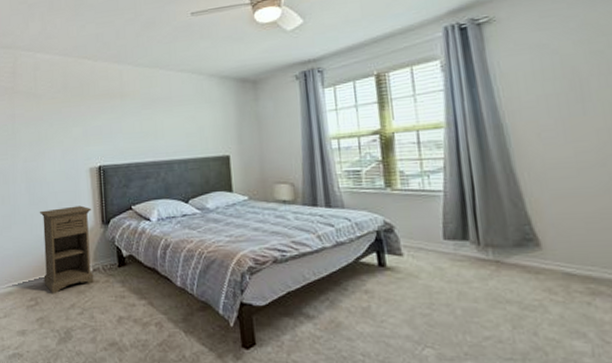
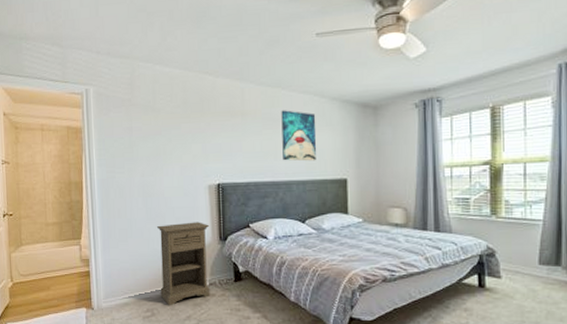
wall art: none [159,89,197,140] -> present [281,110,316,161]

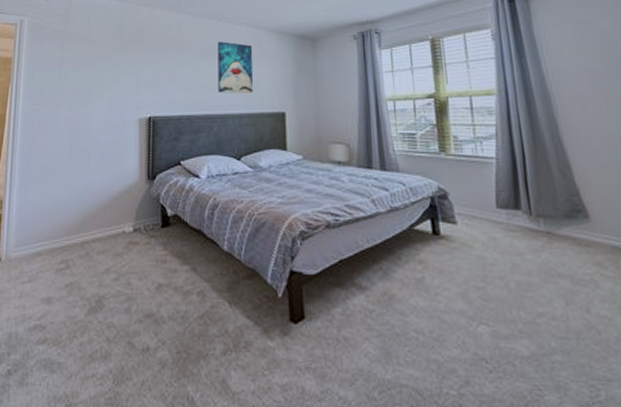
nightstand: present [156,222,210,306] -> none [78,158,138,257]

